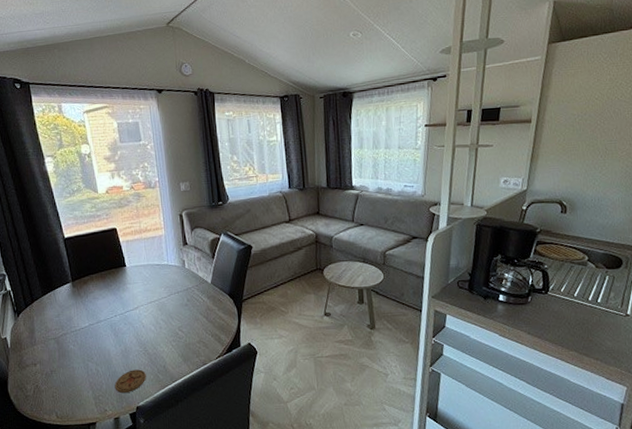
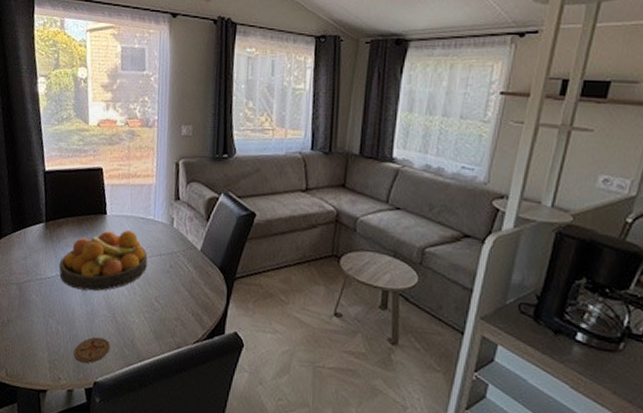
fruit bowl: none [90,277,168,334] -> present [59,230,148,291]

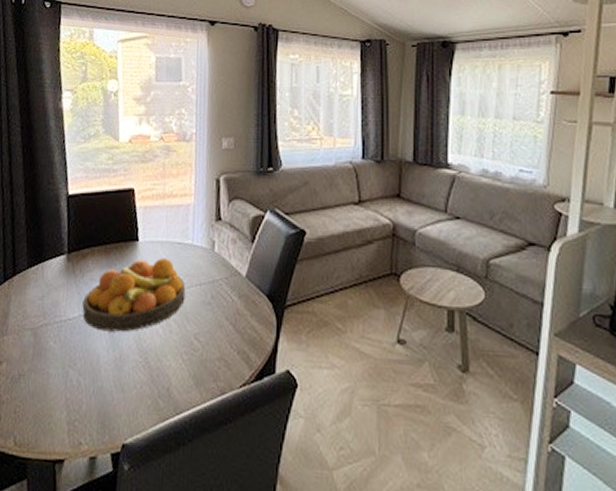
coaster: present [73,337,110,363] -> none [97,388,142,421]

